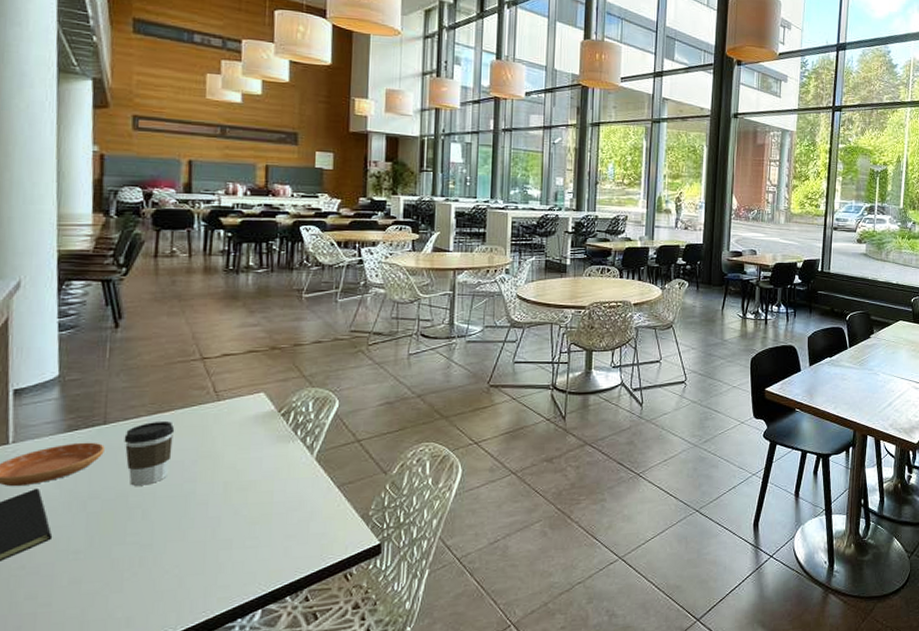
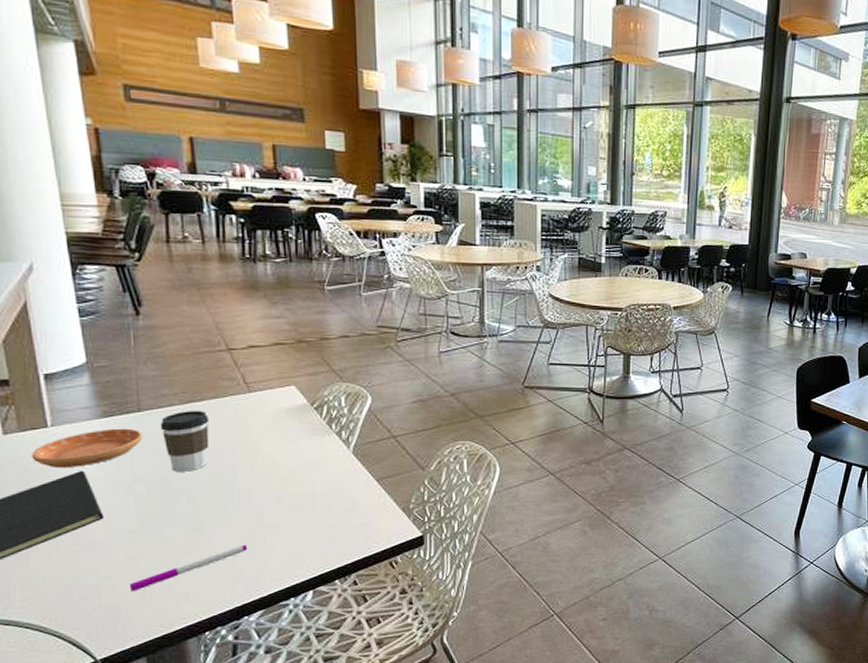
pen: none [67,561,199,620] -> present [129,544,248,592]

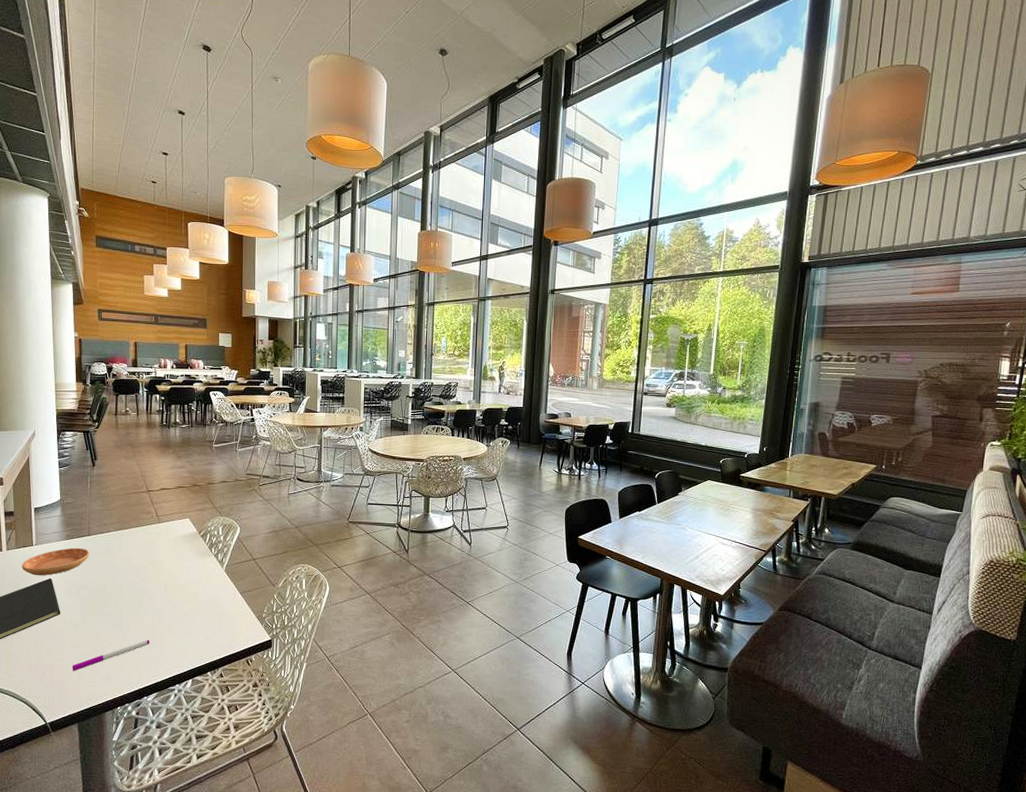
coffee cup: present [160,410,210,472] -> none [101,535,132,581]

